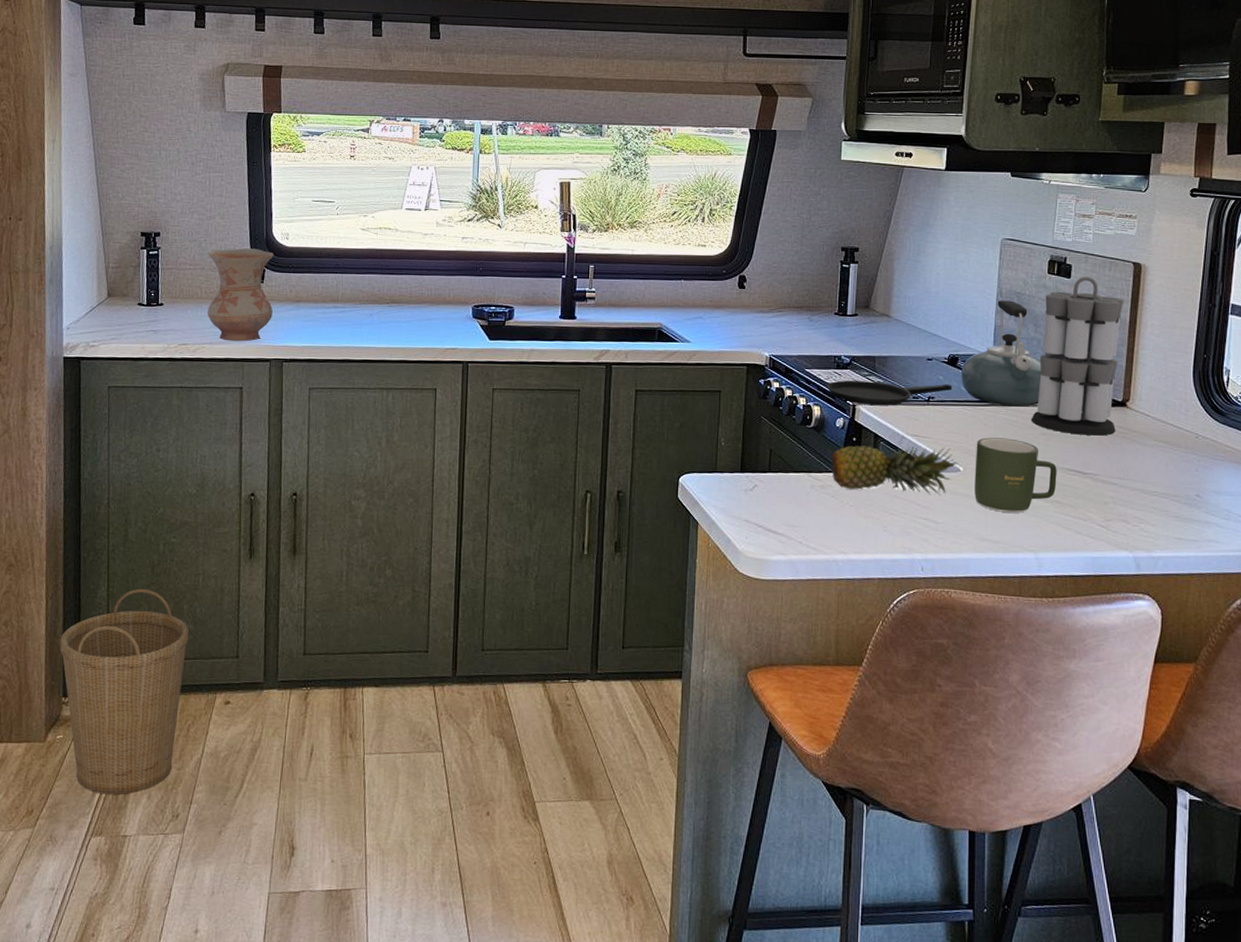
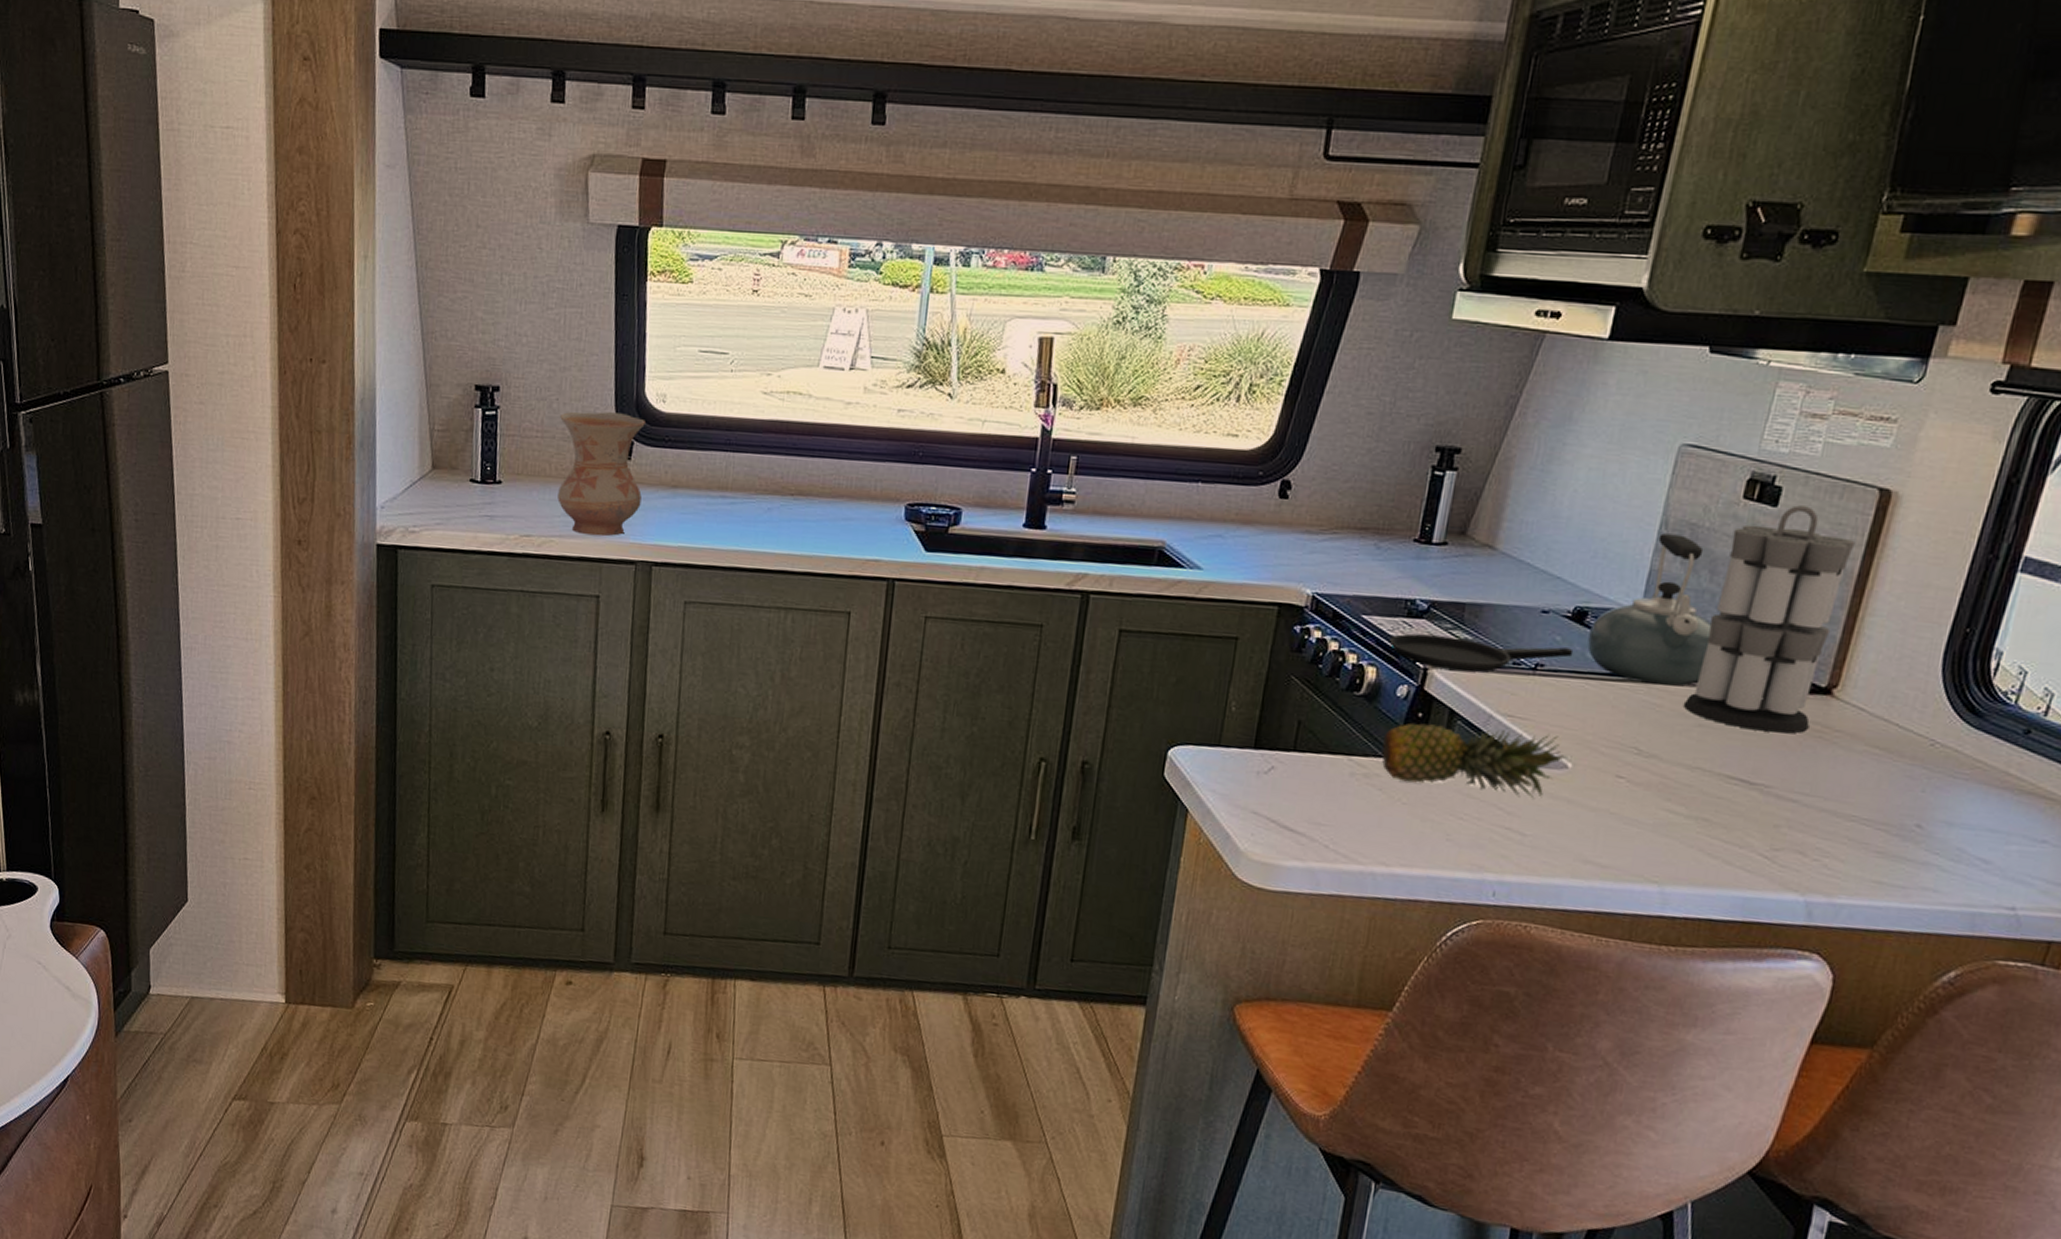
basket: present [60,588,189,795] -> none [371,838,525,1077]
mug: present [975,437,1057,513] -> none [1583,724,1712,831]

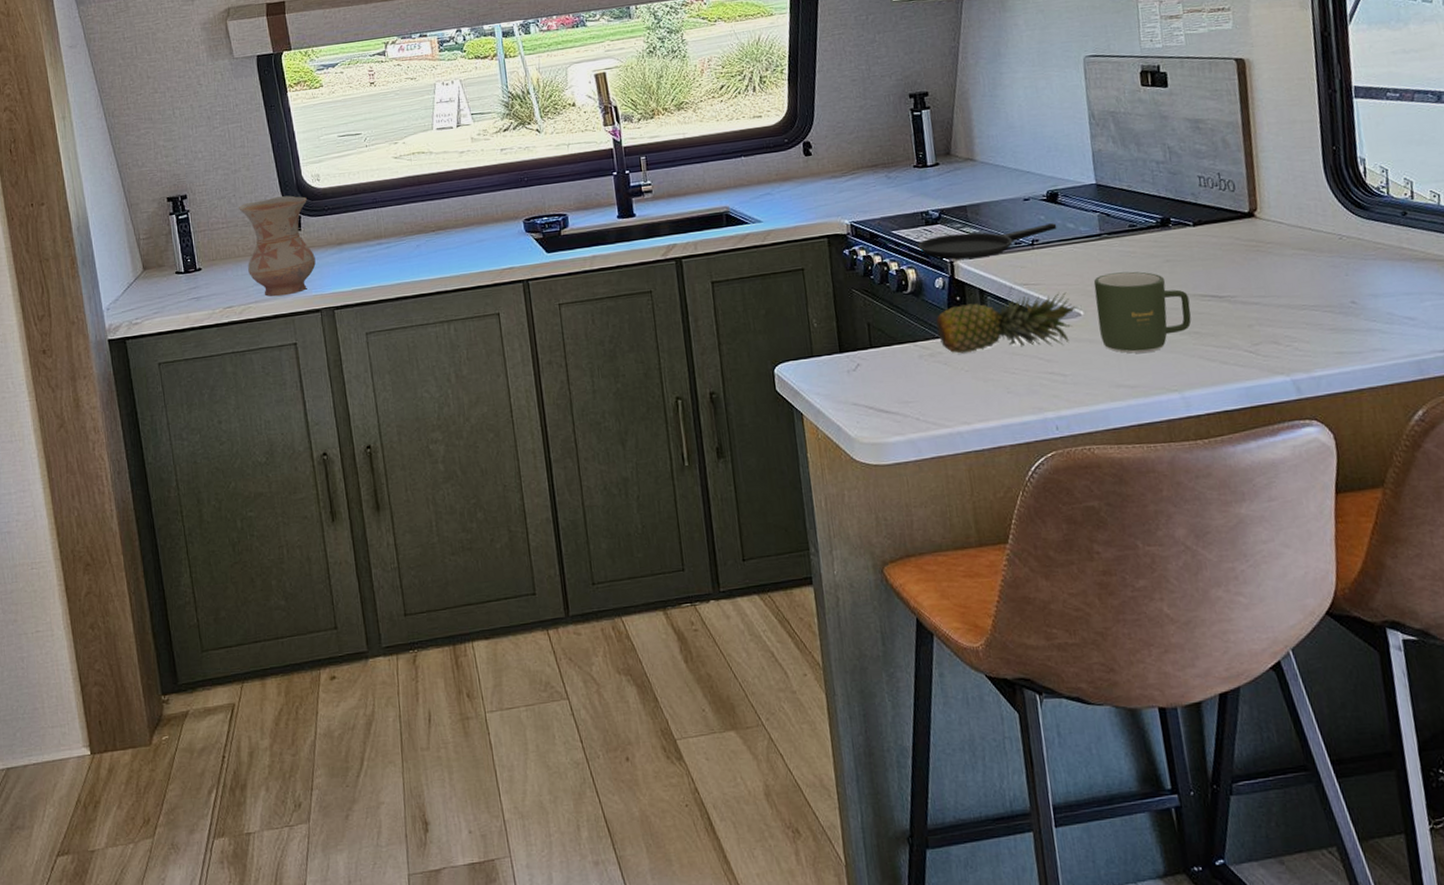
mug: none [1583,724,1712,831] -> present [1093,271,1192,354]
kettle: present [1587,533,1713,686] -> none [1063,121,1156,237]
spice rack: present [1683,505,1856,734] -> none [1142,82,1248,257]

